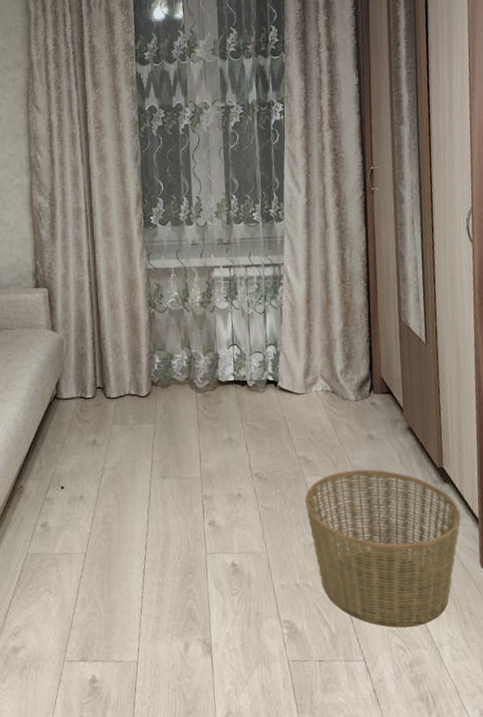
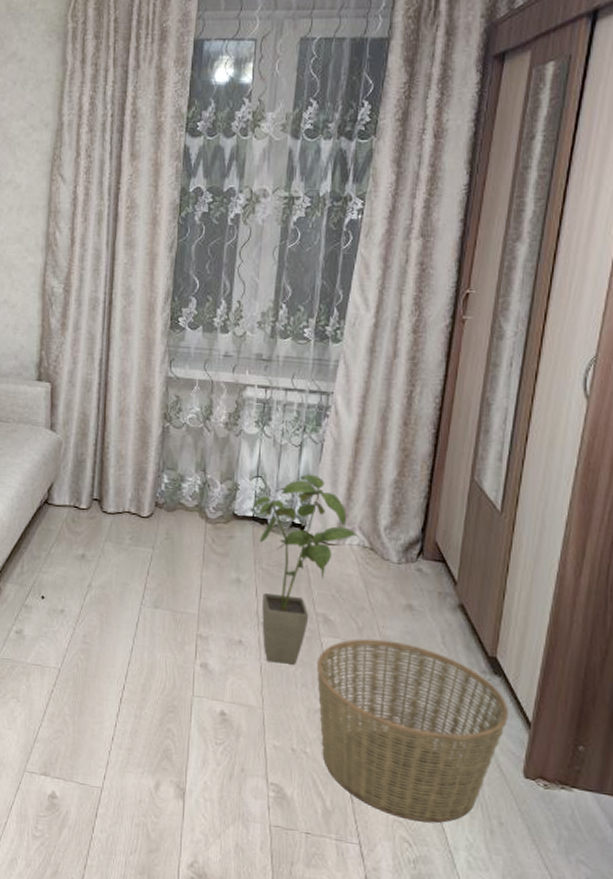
house plant: none [232,335,322,509] -> present [252,474,359,665]

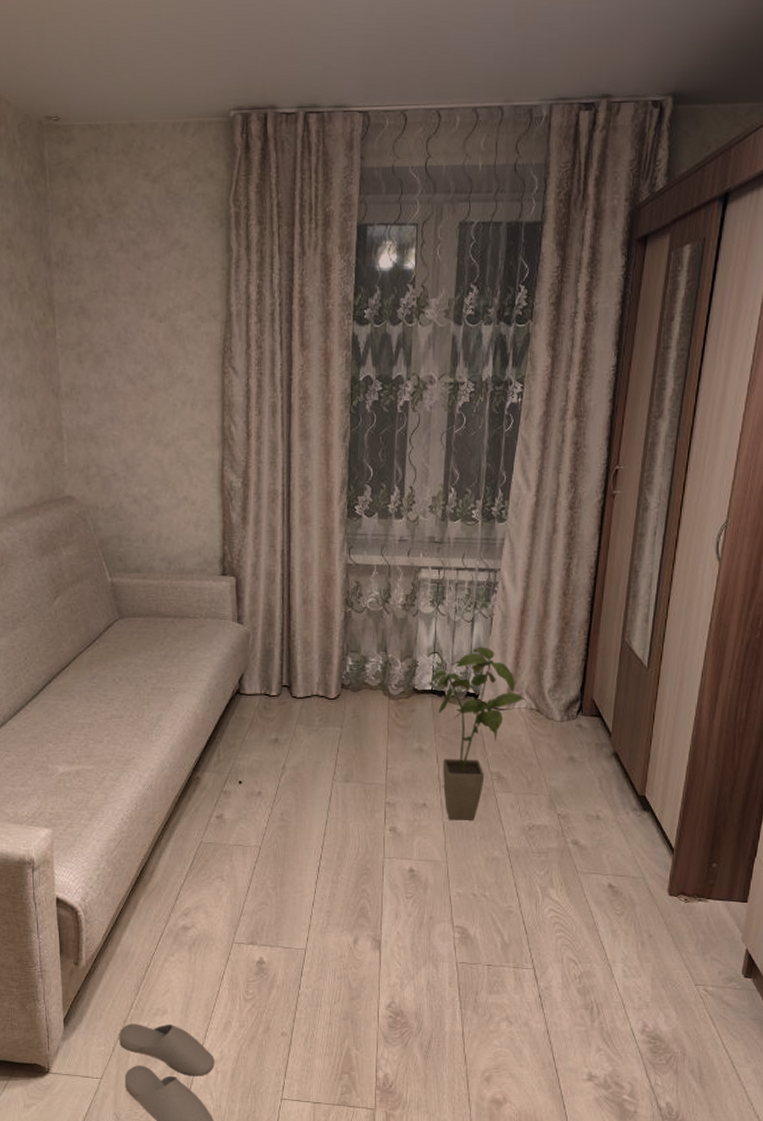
basket: present [316,638,509,824] -> none [492,790,656,943]

